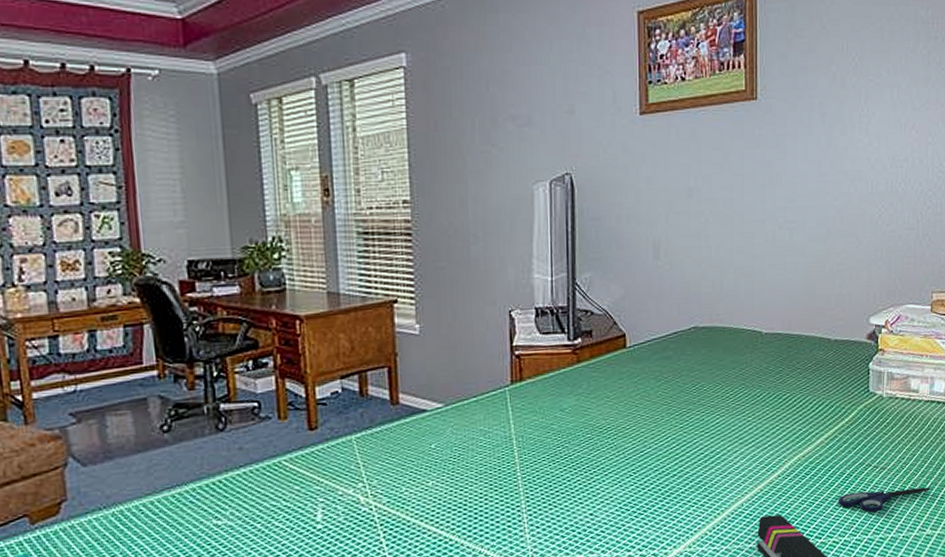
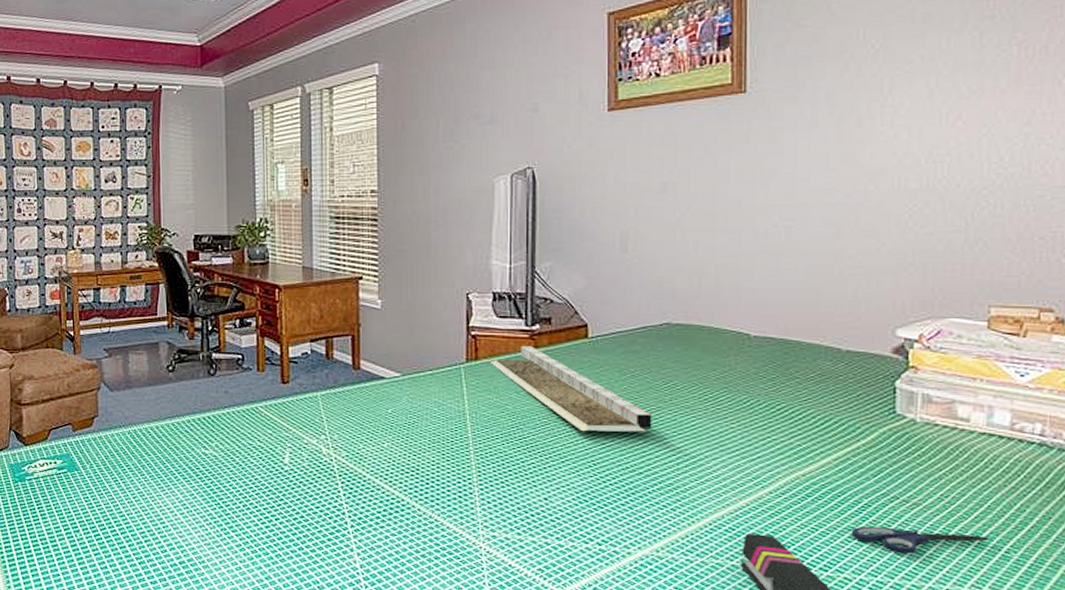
ruler: none [534,361,684,442] -> present [489,346,652,432]

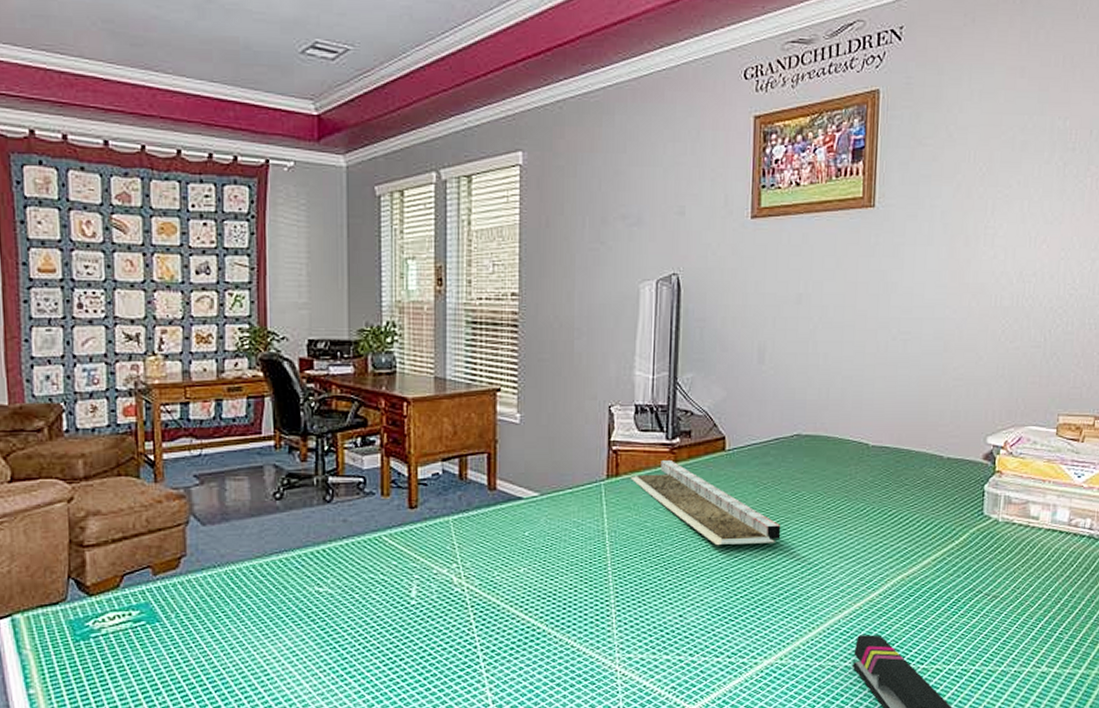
scissors: present [851,526,989,554] -> none [943,619,1048,643]

